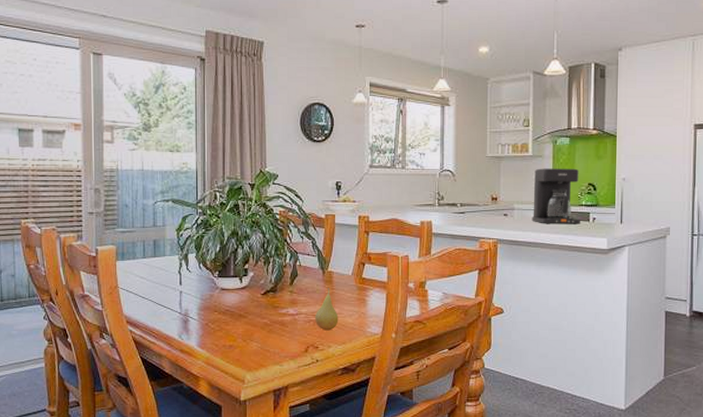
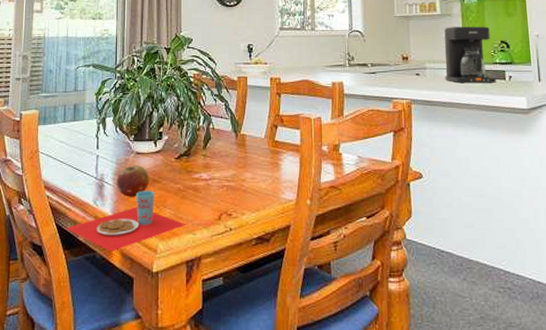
place setting: none [151,325,273,383] -> present [66,191,186,252]
fruit: none [201,301,235,331] -> present [116,165,150,197]
fruit: present [315,288,339,331] -> none [228,152,252,197]

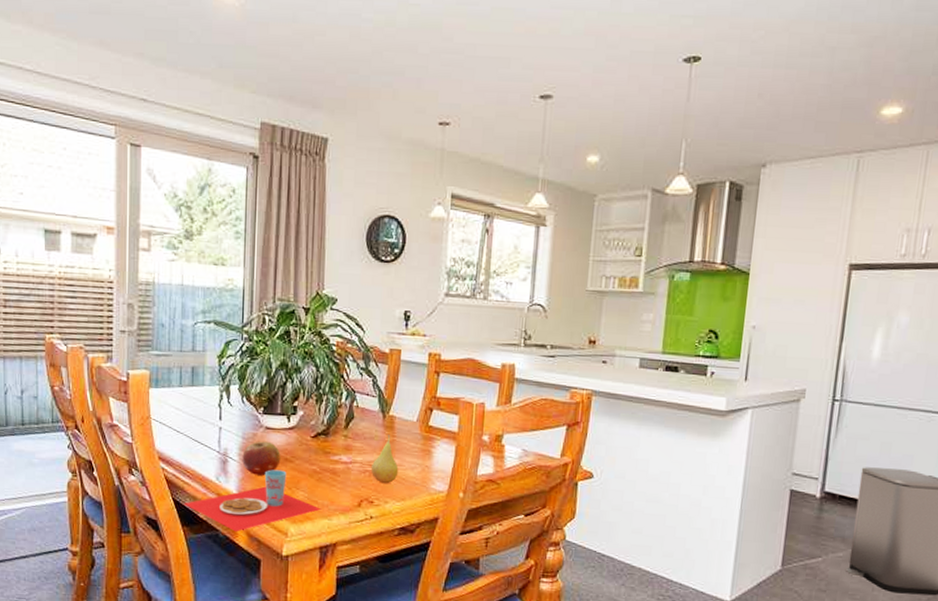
fruit: none [228,152,252,197] -> present [371,435,399,484]
coffee maker: present [444,26,497,84] -> none [636,308,699,380]

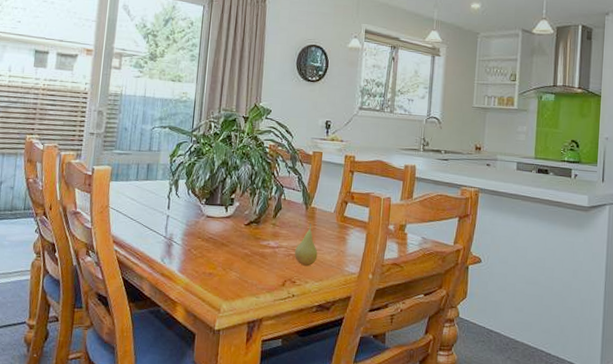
place setting: present [184,469,321,532] -> none [132,253,251,308]
fruit: present [242,441,281,476] -> none [184,228,218,258]

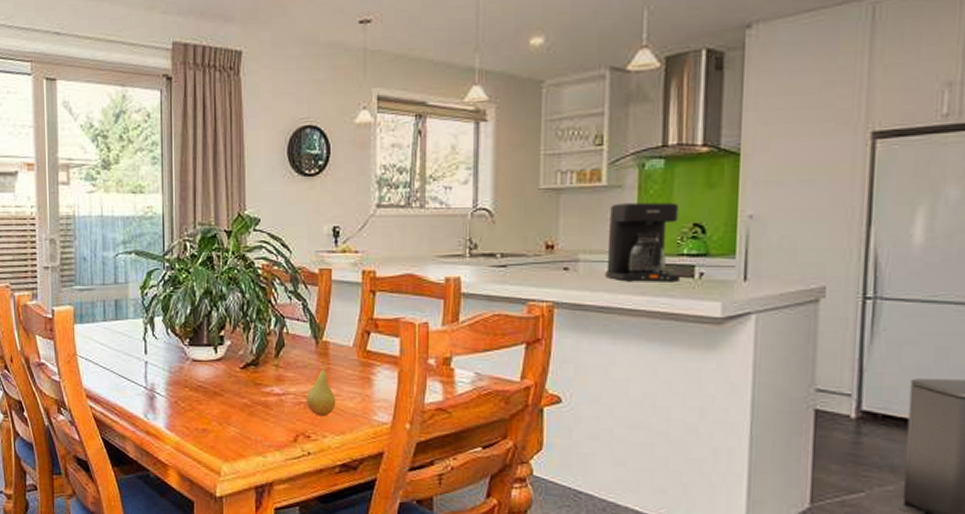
coffee maker: none [514,122,563,181] -> present [605,202,681,284]

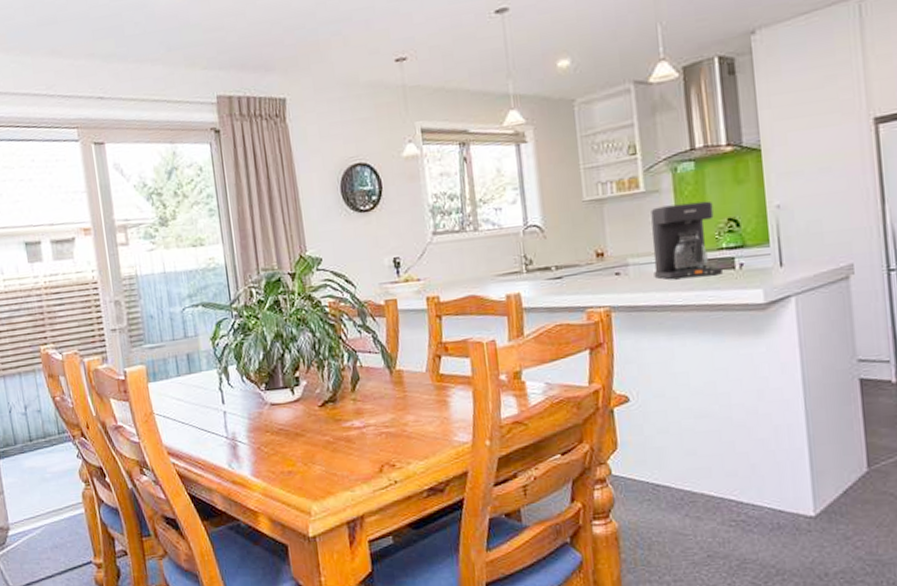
fruit: present [307,362,336,417] -> none [387,391,417,444]

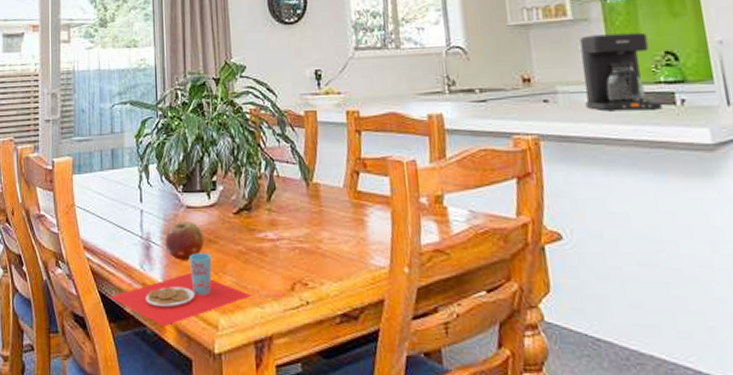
place setting: none [200,446,342,519] -> present [110,253,252,327]
fruit: none [251,418,292,456] -> present [165,222,204,260]

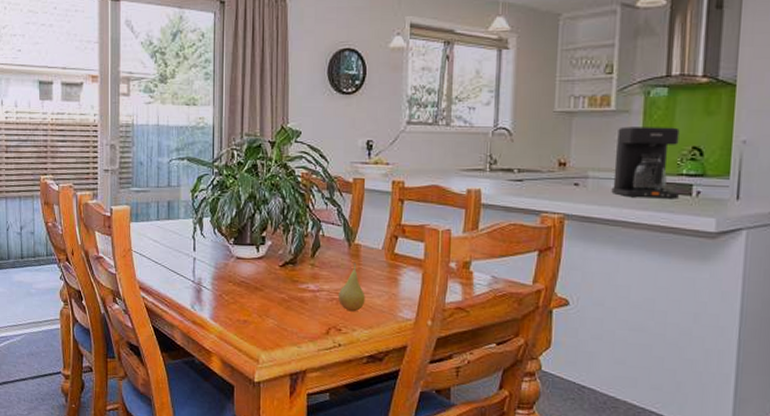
place setting: present [110,253,252,327] -> none [163,298,291,359]
fruit: present [165,222,204,260] -> none [215,270,251,304]
fruit: none [301,205,331,262] -> present [339,263,366,312]

